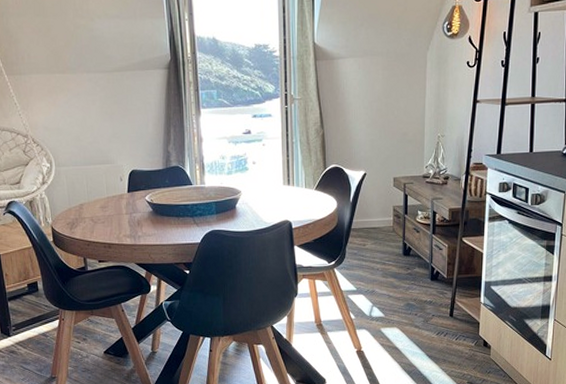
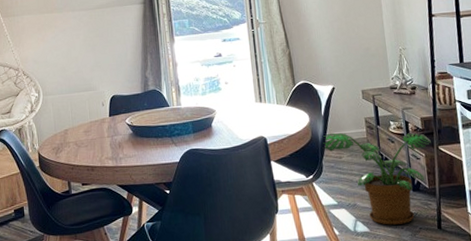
potted plant: none [347,219,456,311] -> present [322,132,431,225]

